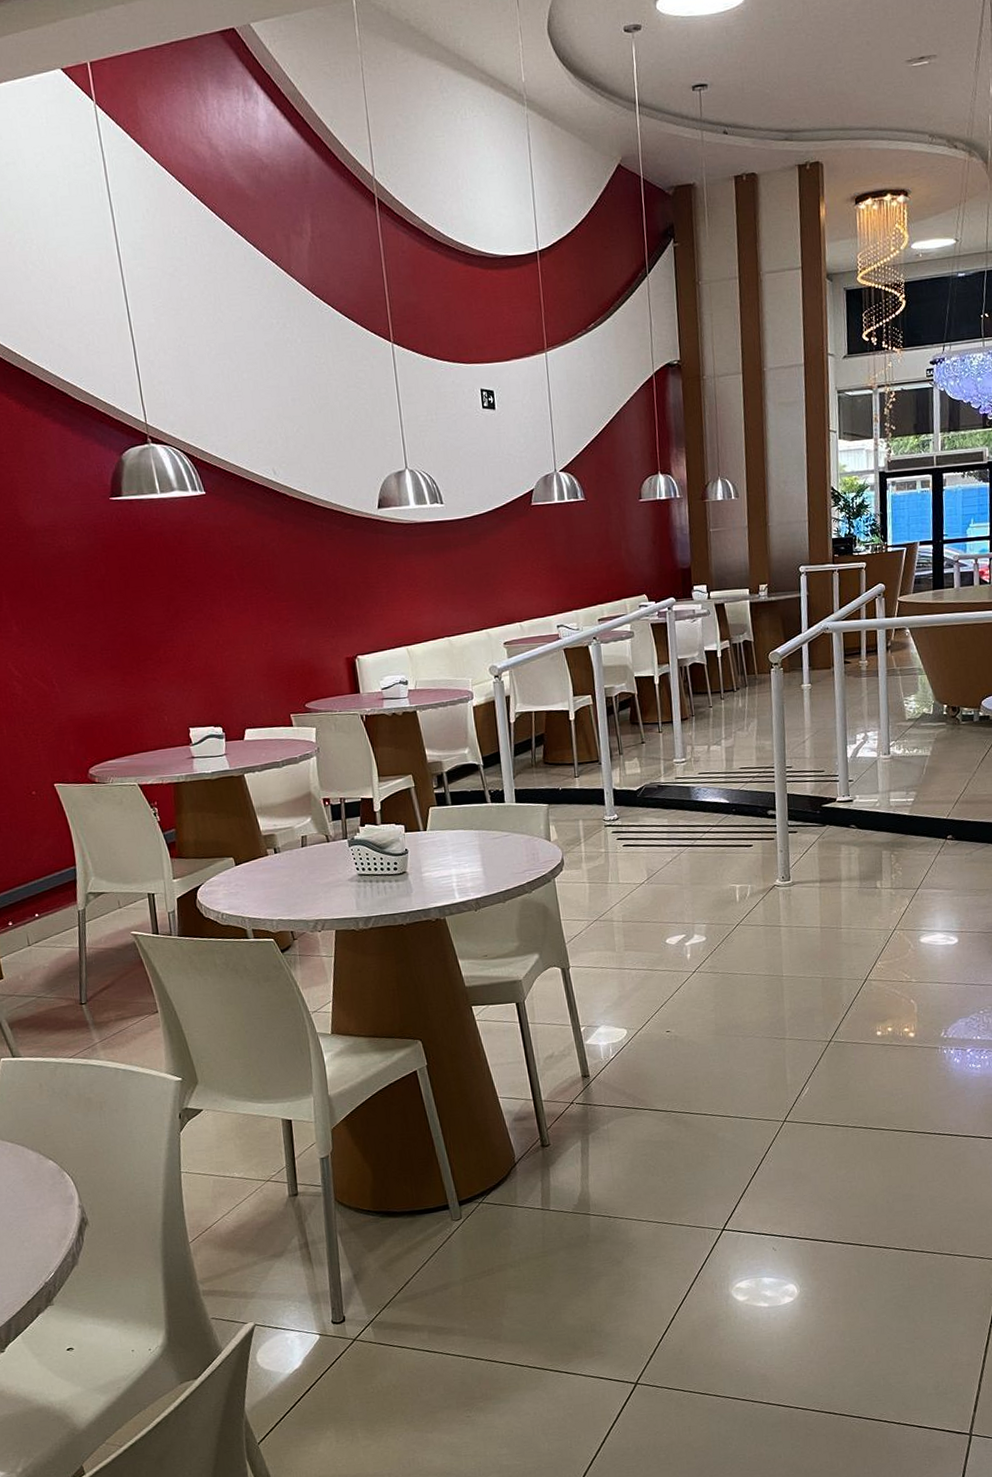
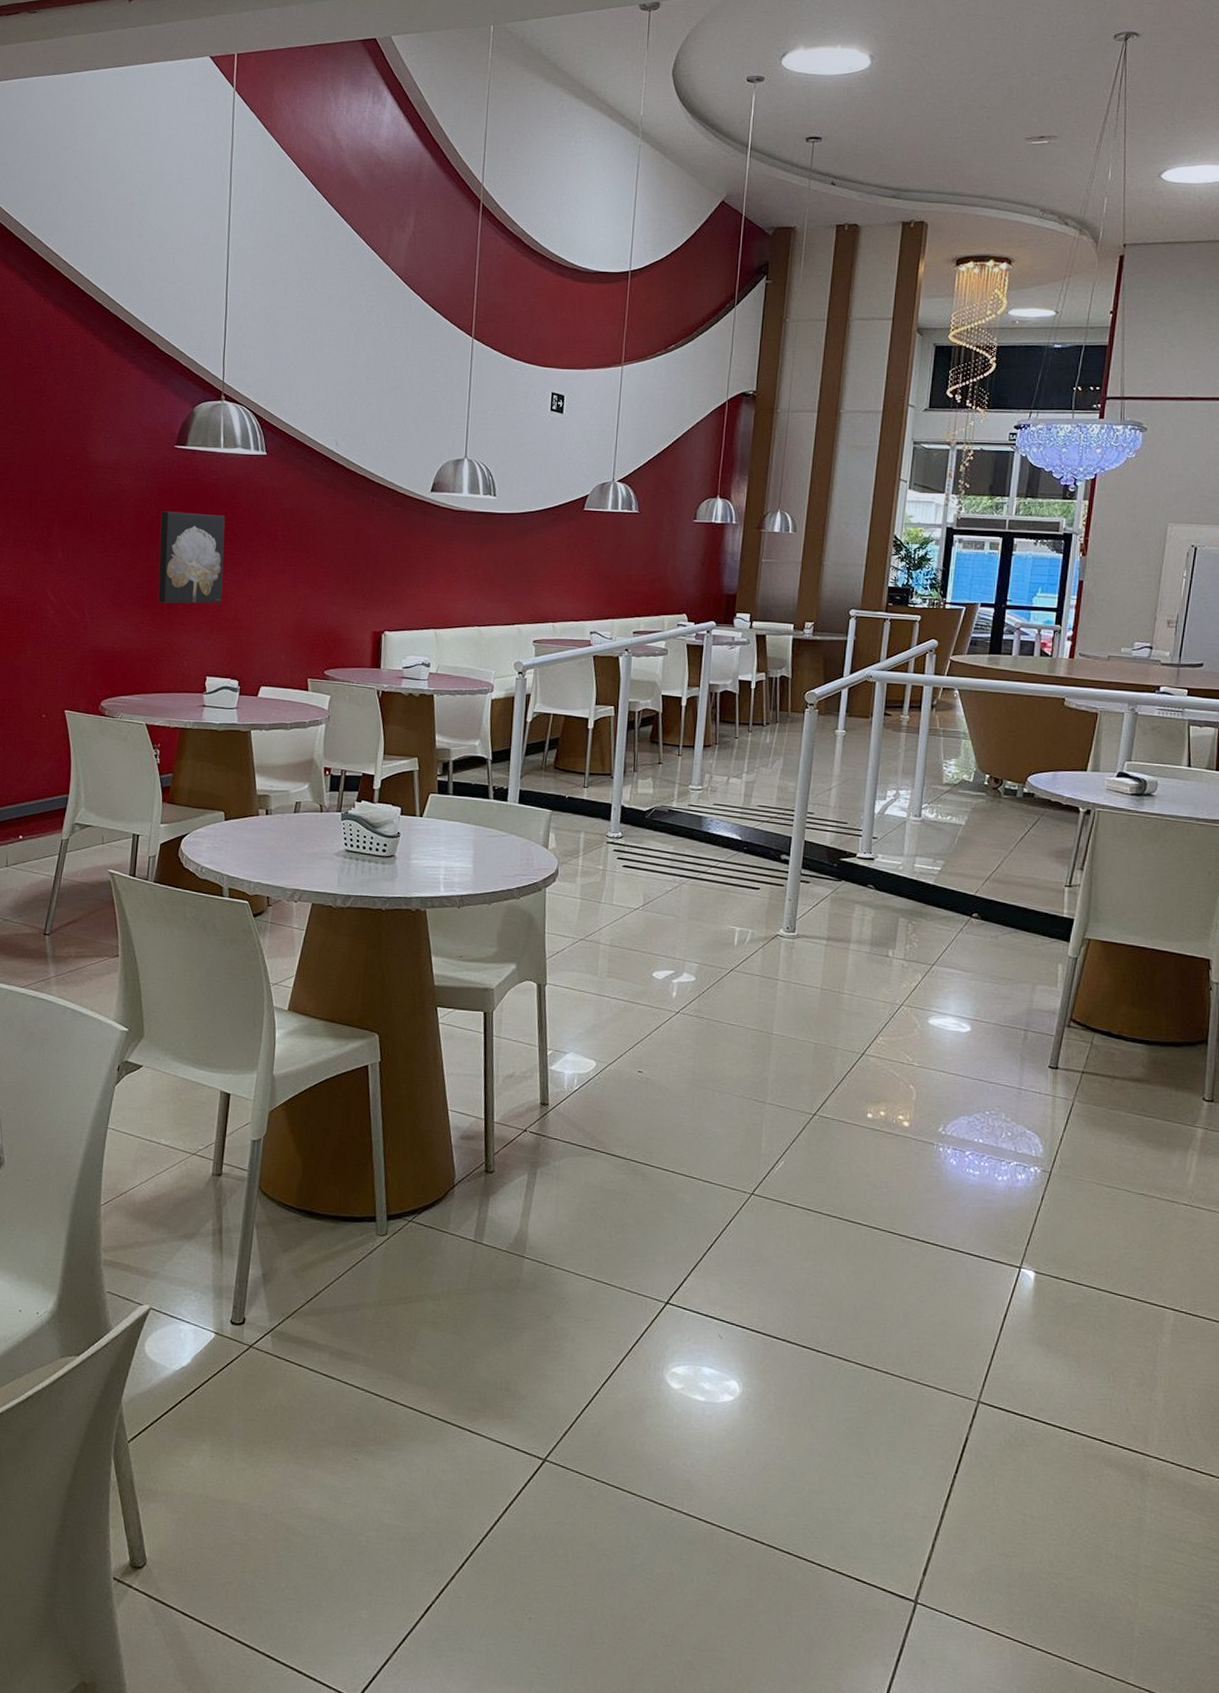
wall art: none [110,562,190,662] -> present [157,511,225,604]

